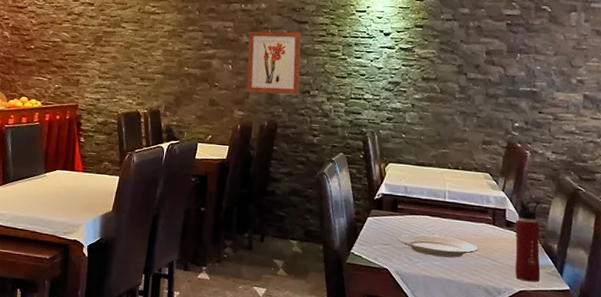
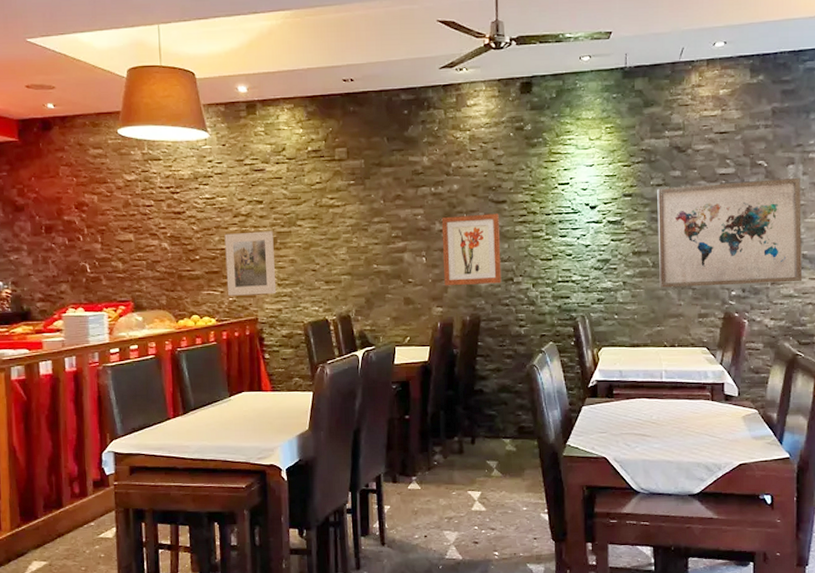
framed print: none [54,29,100,85] -> present [224,231,277,296]
plate: present [397,234,478,258] -> none [614,418,697,439]
wall art: none [446,22,584,120] -> present [657,178,803,288]
water bottle: present [515,200,541,282] -> none [733,371,760,454]

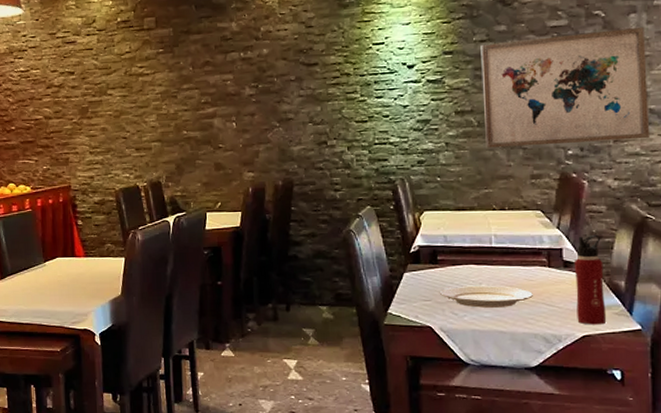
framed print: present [224,231,277,296] -> none [38,100,89,165]
wall art: present [441,213,502,286] -> none [251,76,315,151]
plate: none [614,418,697,439] -> present [439,286,533,308]
water bottle: none [733,371,760,454] -> present [573,235,607,325]

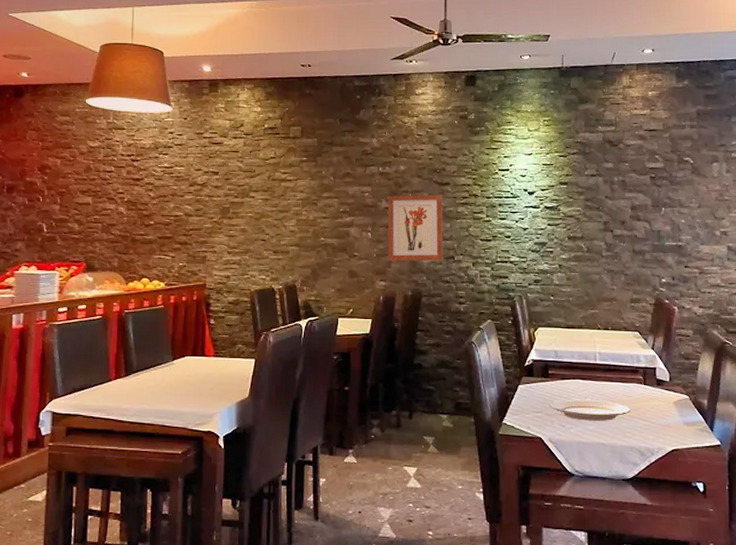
wall art: none [251,76,315,151] -> present [387,194,443,262]
wall art: present [480,28,651,148] -> none [591,175,729,273]
water bottle: present [573,235,607,325] -> none [665,357,692,440]

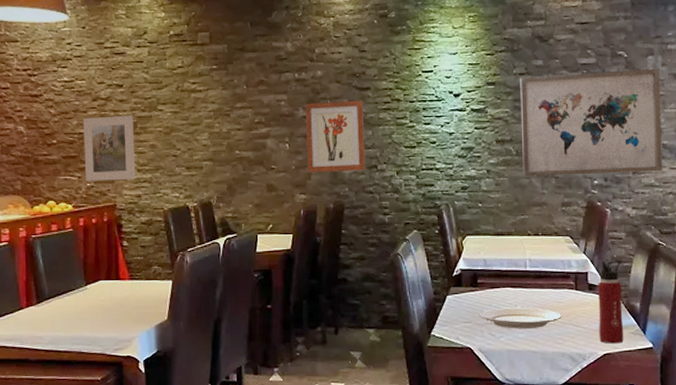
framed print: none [178,200,226,262] -> present [83,115,136,181]
wall art: none [591,175,729,273] -> present [520,69,663,176]
water bottle: none [665,357,692,440] -> present [597,260,624,344]

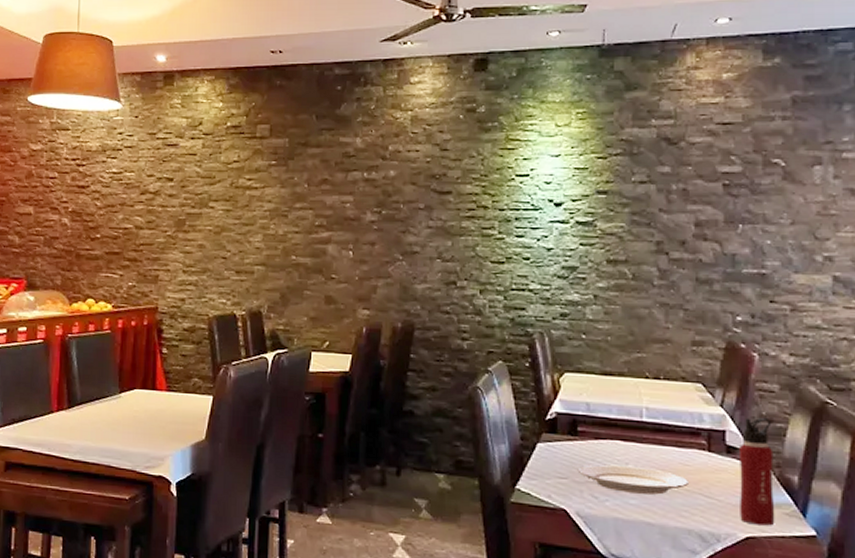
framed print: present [83,115,136,181] -> none [127,211,182,282]
wall art: present [305,100,366,173] -> none [373,205,443,287]
wall art: present [520,69,663,176] -> none [640,182,834,311]

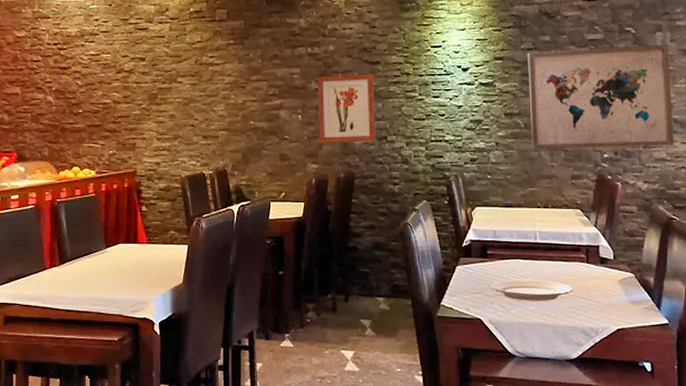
wall art: none [373,205,443,287] -> present [317,74,376,144]
wall art: none [640,182,834,311] -> present [528,45,675,149]
water bottle: present [738,417,775,526] -> none [609,234,638,319]

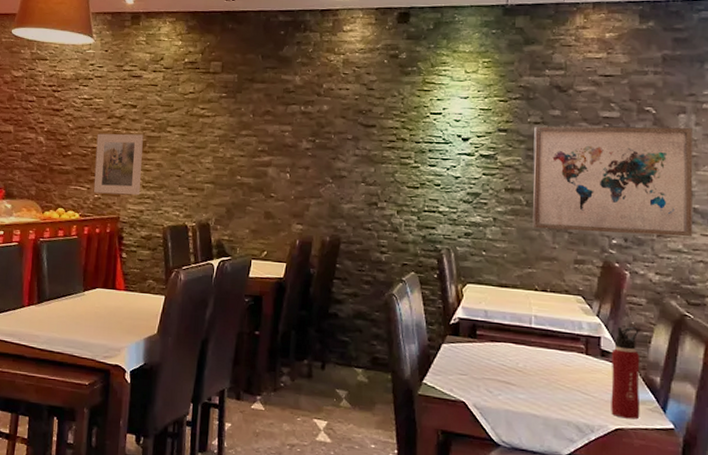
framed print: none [107,87,156,149] -> present [93,133,143,196]
wall art: present [317,74,376,144] -> none [306,135,367,207]
plate: present [488,280,573,301] -> none [475,364,569,391]
water bottle: none [609,234,638,319] -> present [611,326,640,420]

